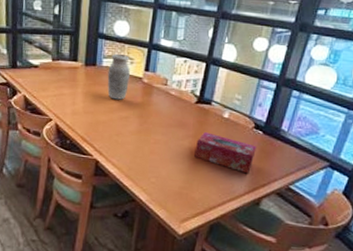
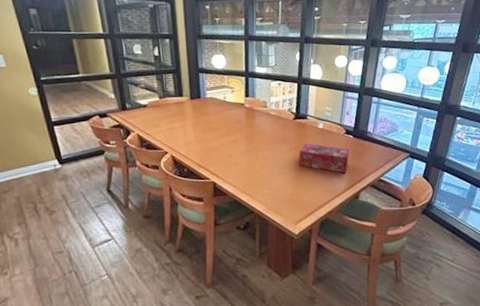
vase: present [107,54,130,100] -> none [212,85,233,126]

